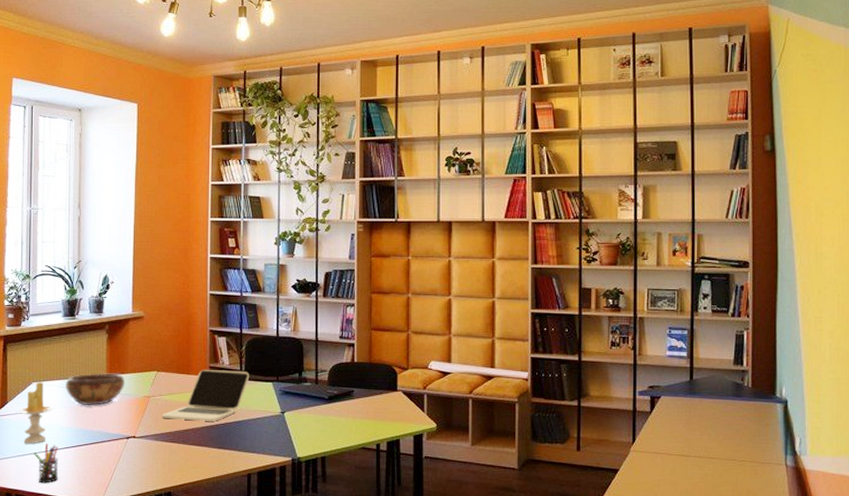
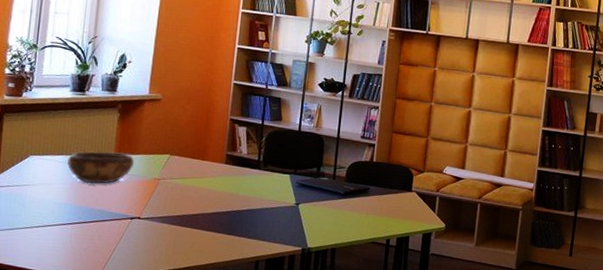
candle: present [18,381,52,444] -> none [10,155,50,219]
pen holder: present [33,443,59,484] -> none [24,218,54,259]
laptop: present [162,369,250,421] -> none [171,156,268,208]

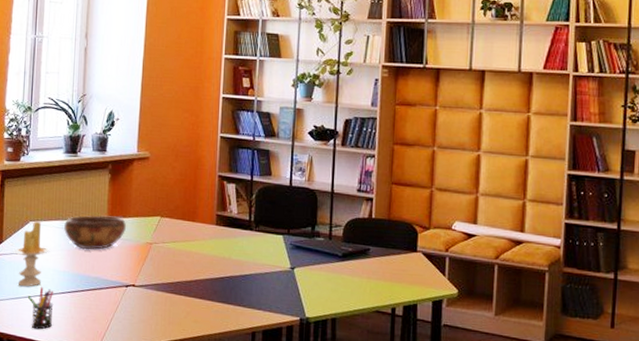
candle: none [10,155,50,219] -> present [13,221,49,287]
pen holder: none [24,218,54,259] -> present [27,287,54,330]

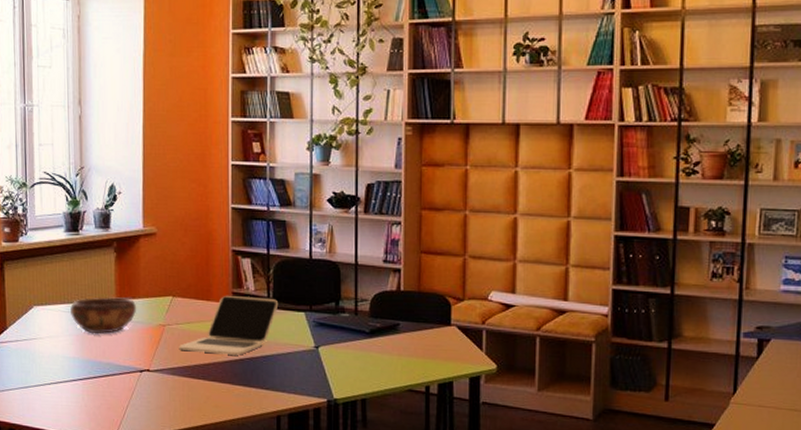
candle: present [13,221,49,287] -> none [18,305,56,375]
pen holder: present [27,287,54,330] -> none [37,375,66,419]
laptop: none [164,217,259,274] -> present [179,295,279,355]

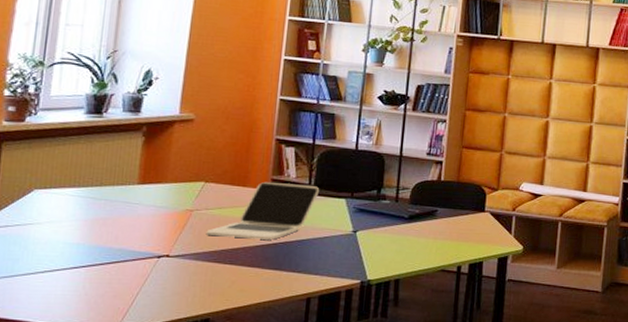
decorative bowl: present [70,297,137,334] -> none [80,181,163,219]

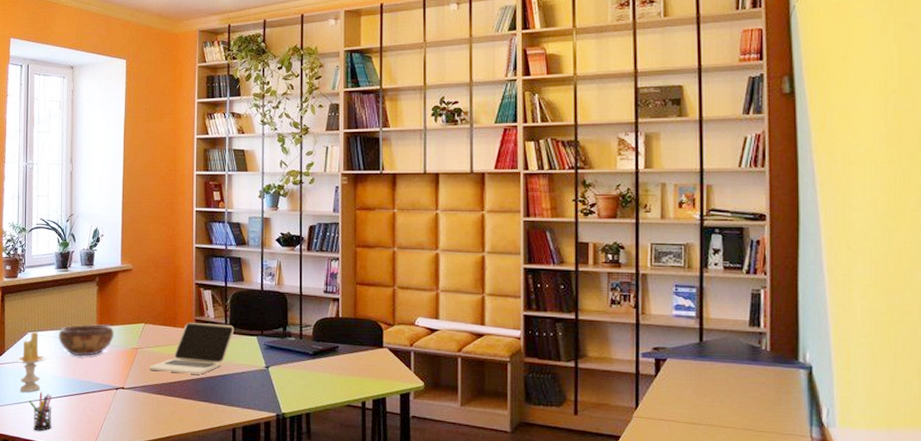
candle: none [9,188,59,263] -> present [14,331,46,393]
pen holder: none [26,262,64,310] -> present [29,392,52,431]
decorative bowl: none [80,181,163,219] -> present [59,324,115,357]

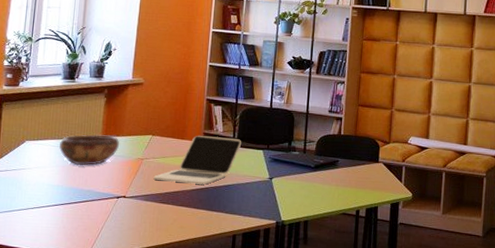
candle: present [14,331,46,393] -> none [8,140,44,201]
pen holder: present [29,392,52,431] -> none [20,200,48,239]

